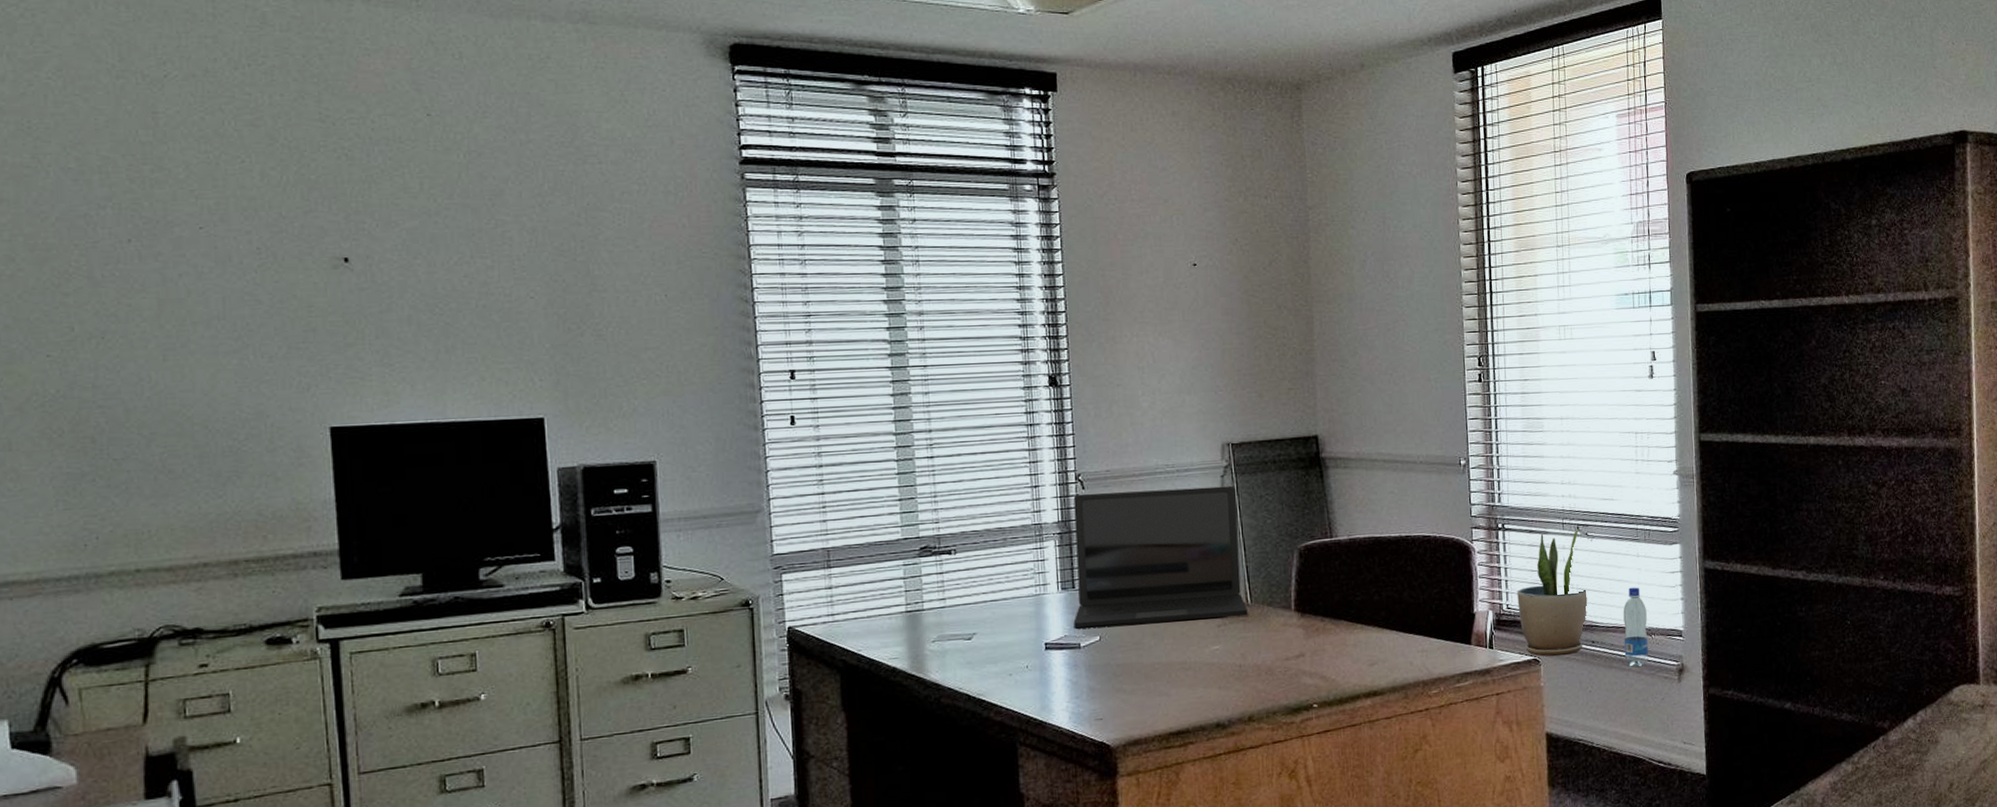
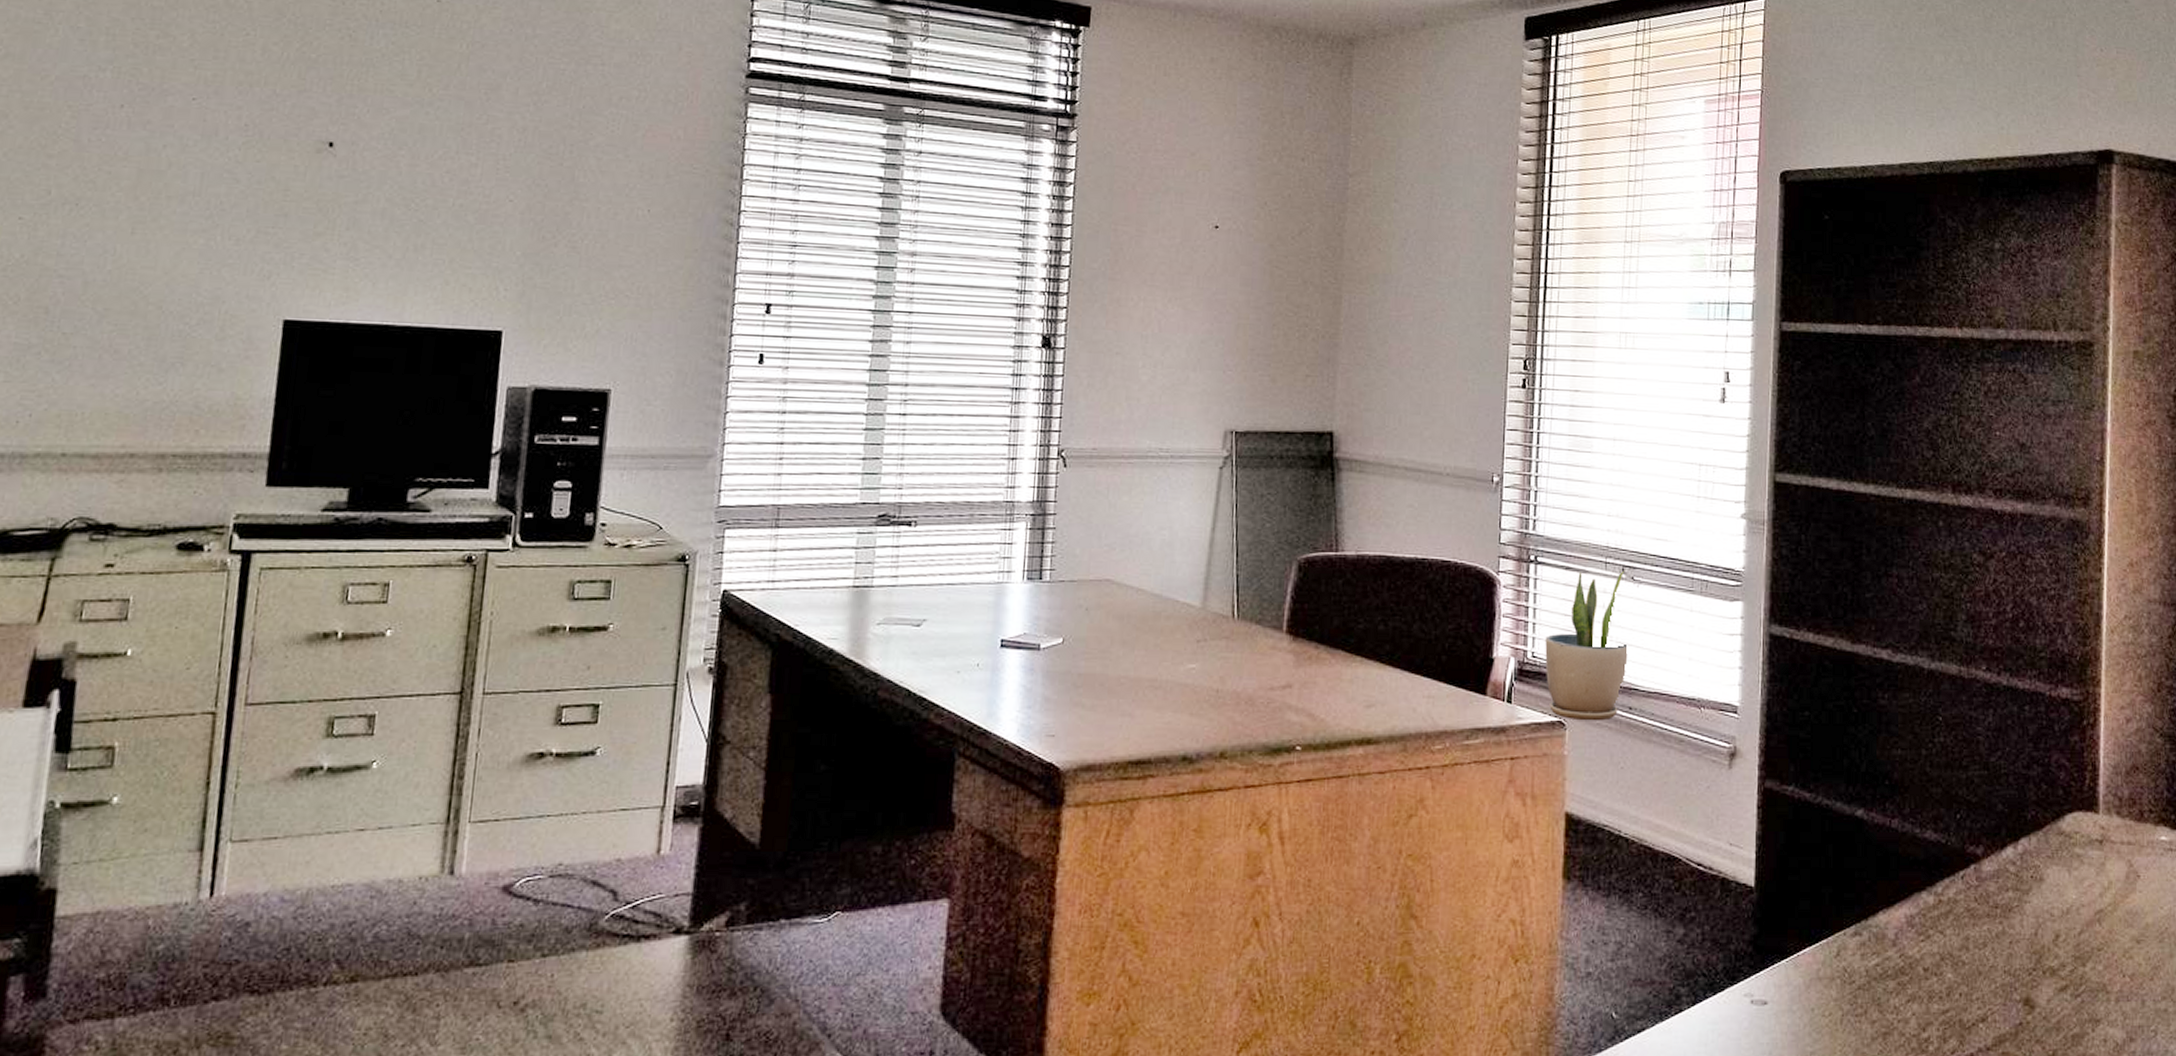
laptop: present [1073,485,1248,629] -> none [1035,472,1235,633]
bottle: present [1623,587,1649,667] -> none [1666,647,1697,745]

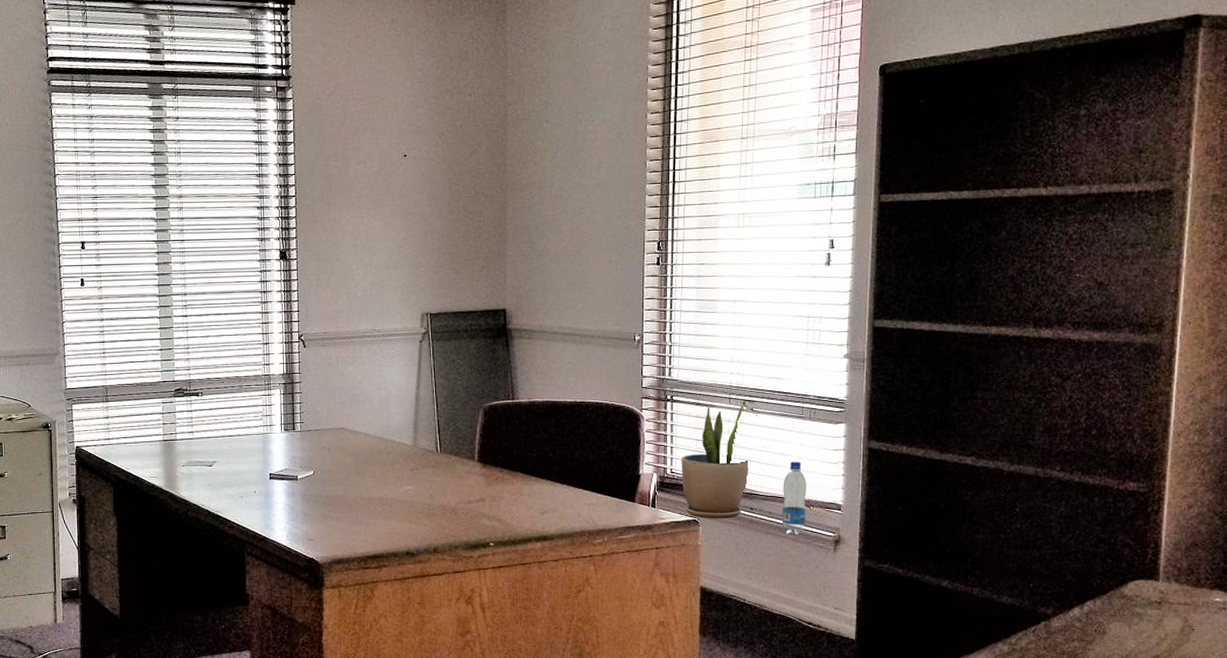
bottle: none [1666,647,1697,745] -> present [782,461,807,535]

